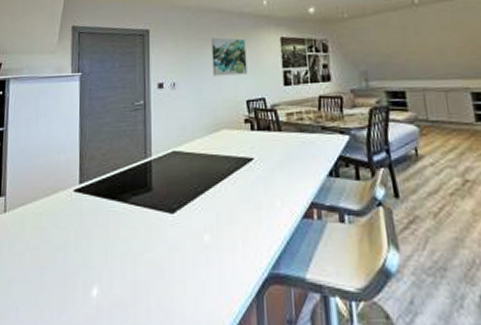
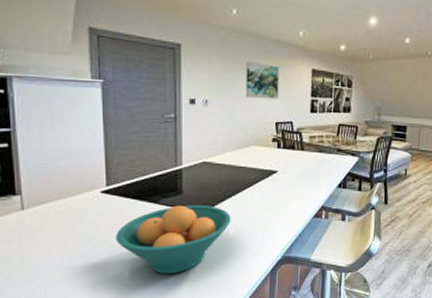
fruit bowl: none [86,204,205,294] -> present [116,205,231,274]

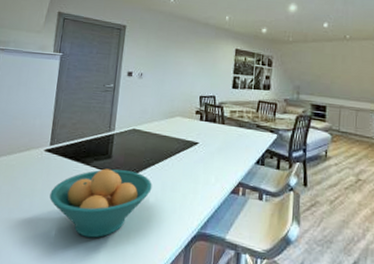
wall art: present [245,61,280,99] -> none [175,40,207,75]

